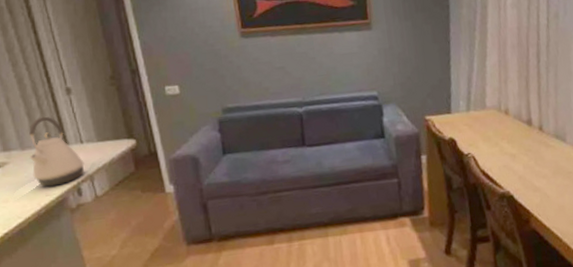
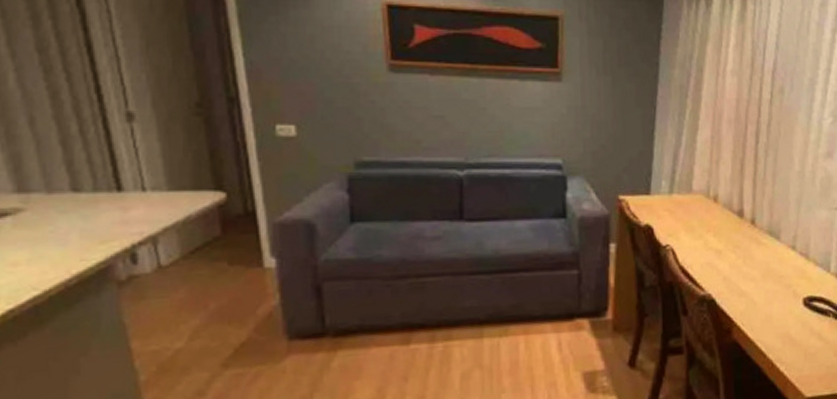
kettle: present [29,116,85,187] -> none [58,148,145,248]

